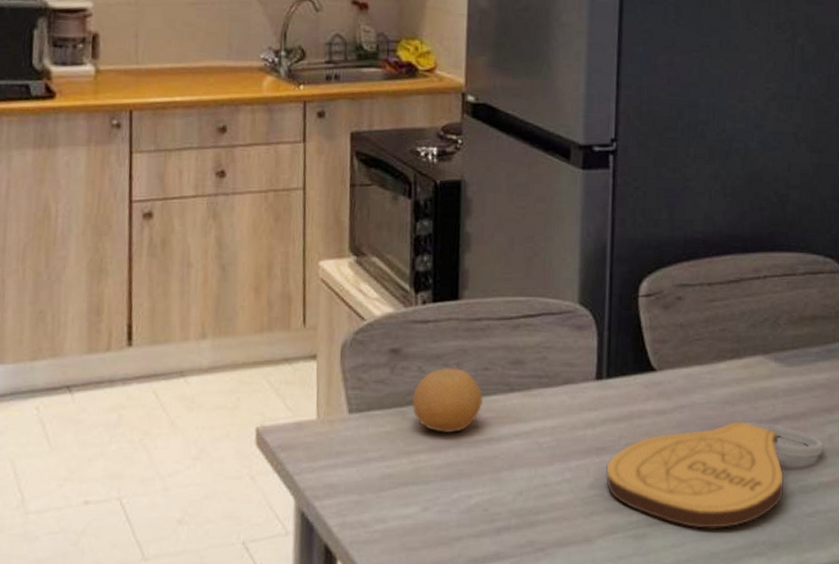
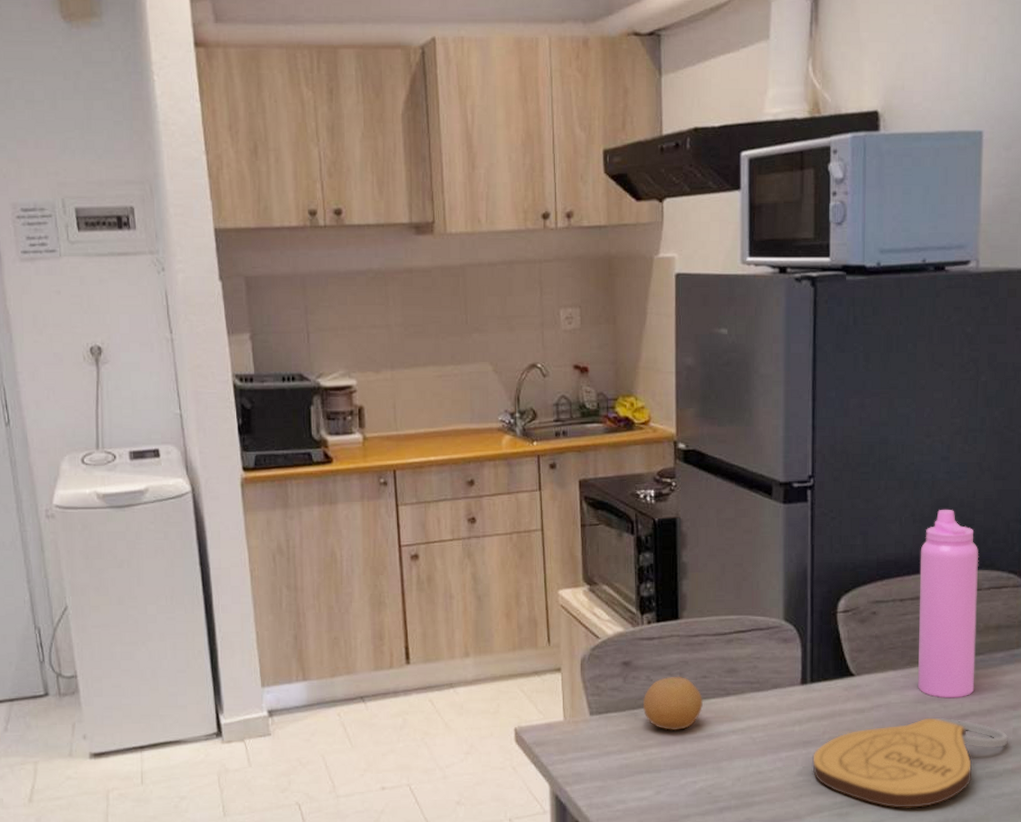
water bottle: none [726,182,794,399] -> present [918,509,979,699]

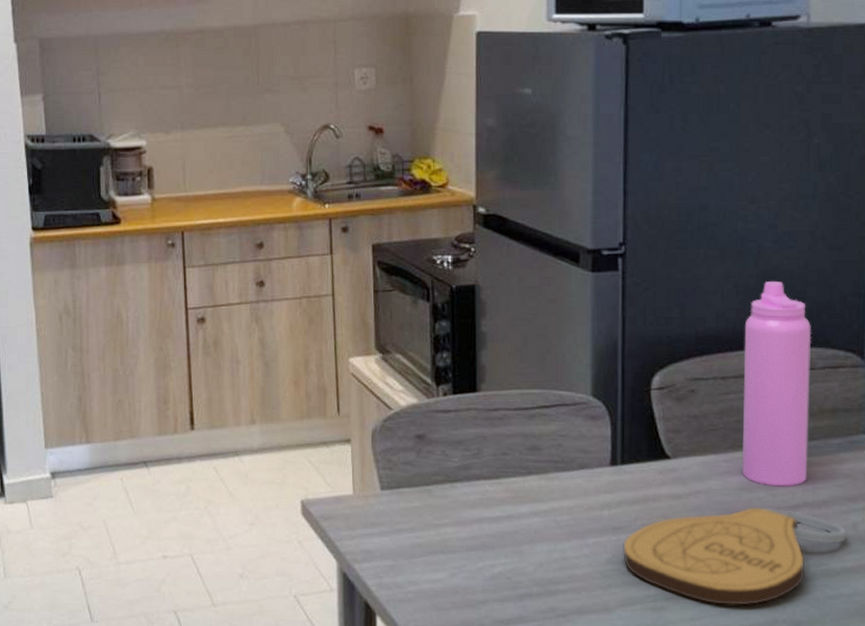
fruit: present [642,676,704,731] -> none [437,452,503,510]

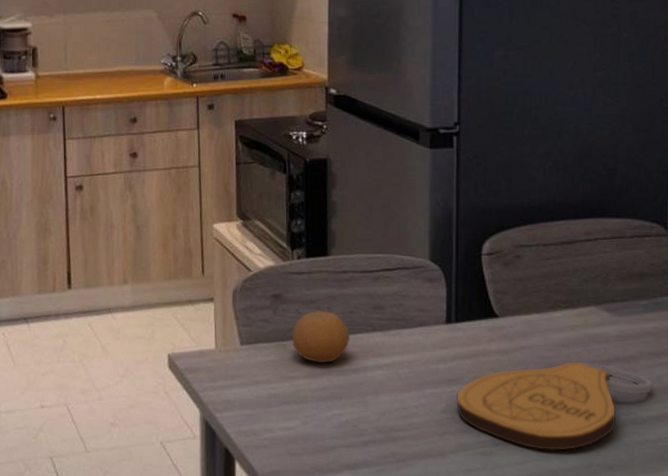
fruit: none [437,452,503,510] -> present [291,310,351,364]
water bottle: present [742,280,812,487] -> none [561,158,622,344]

